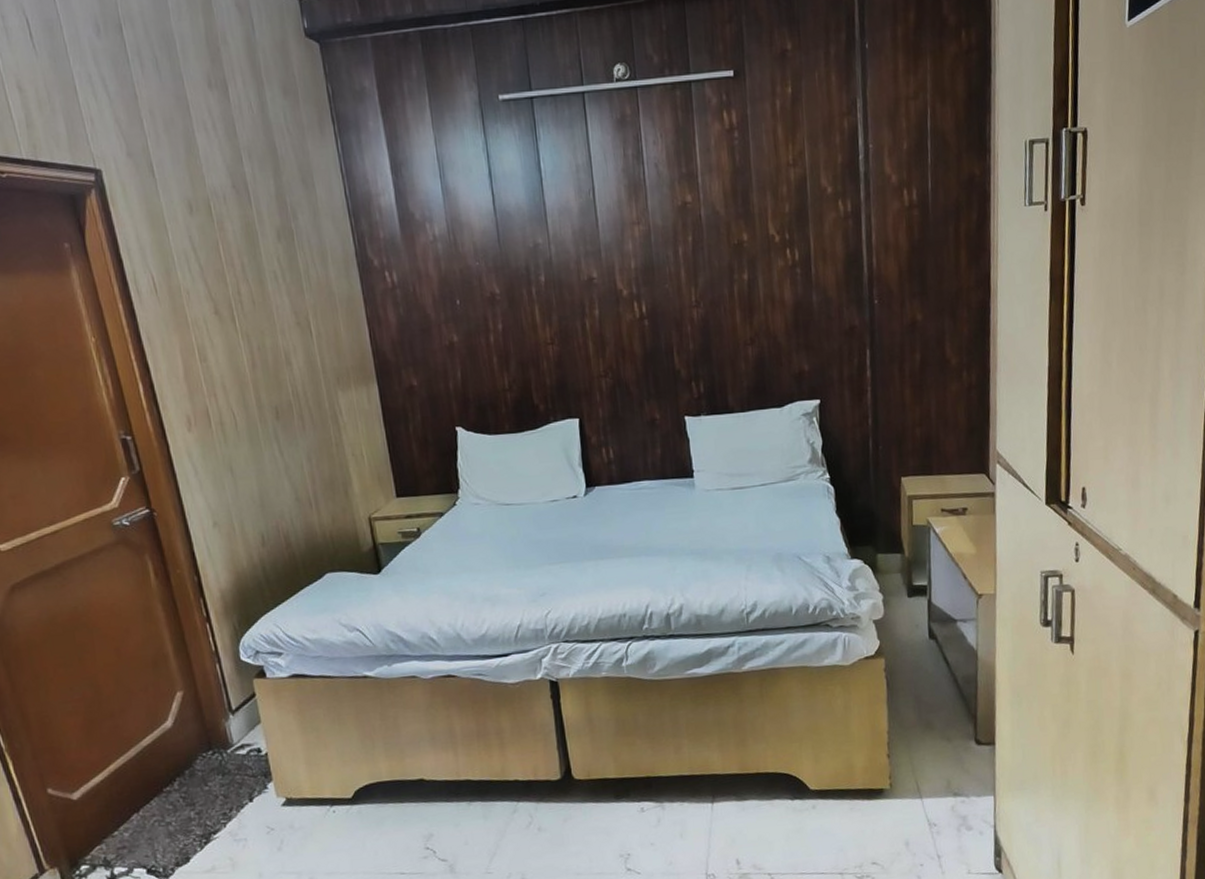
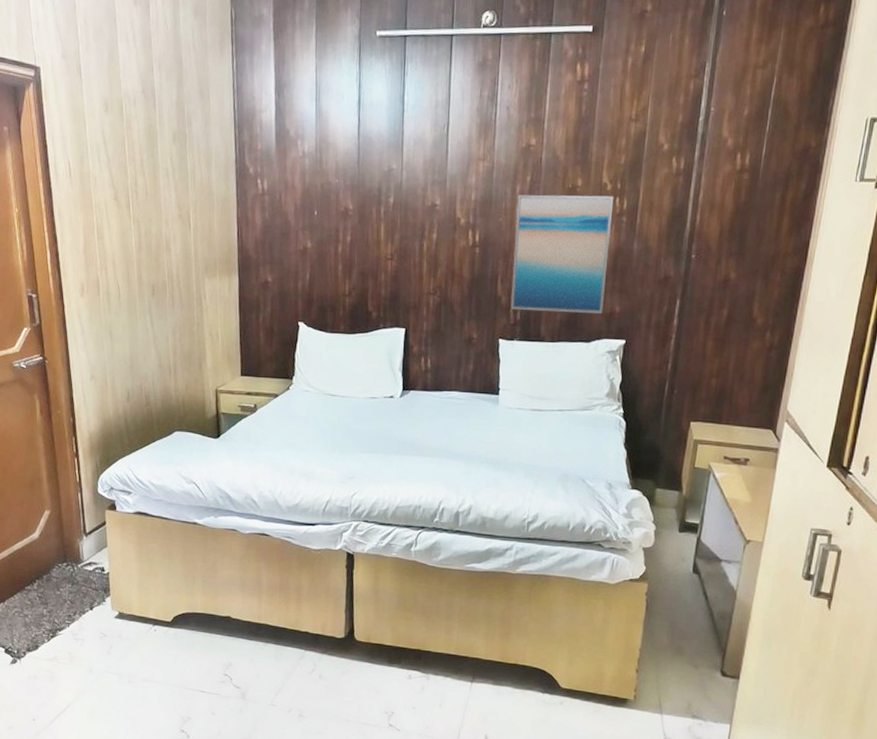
wall art: none [681,248,791,383] -> present [510,194,614,314]

